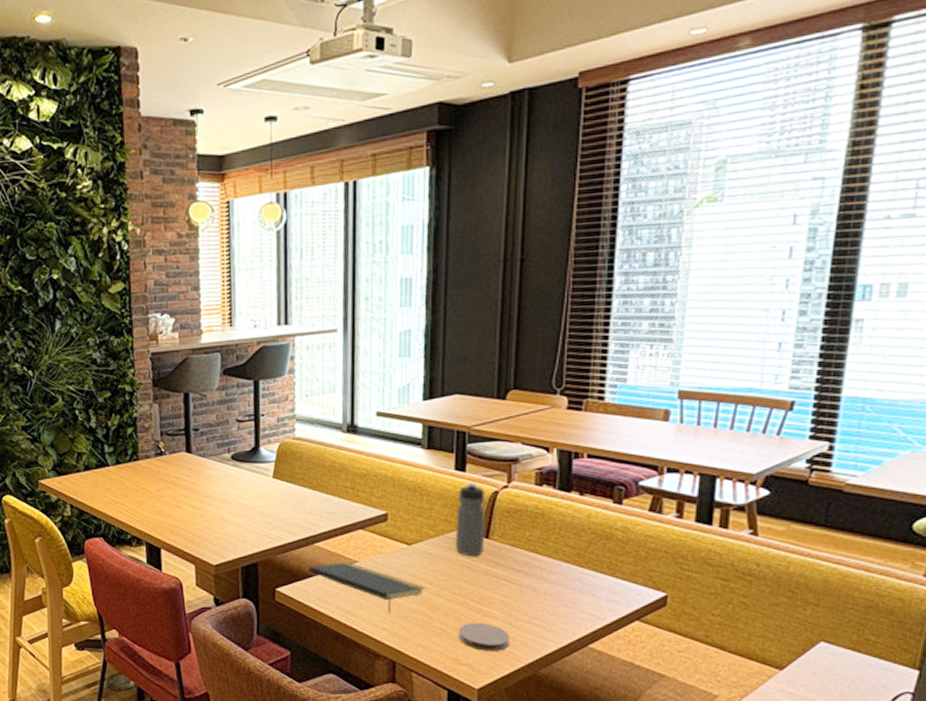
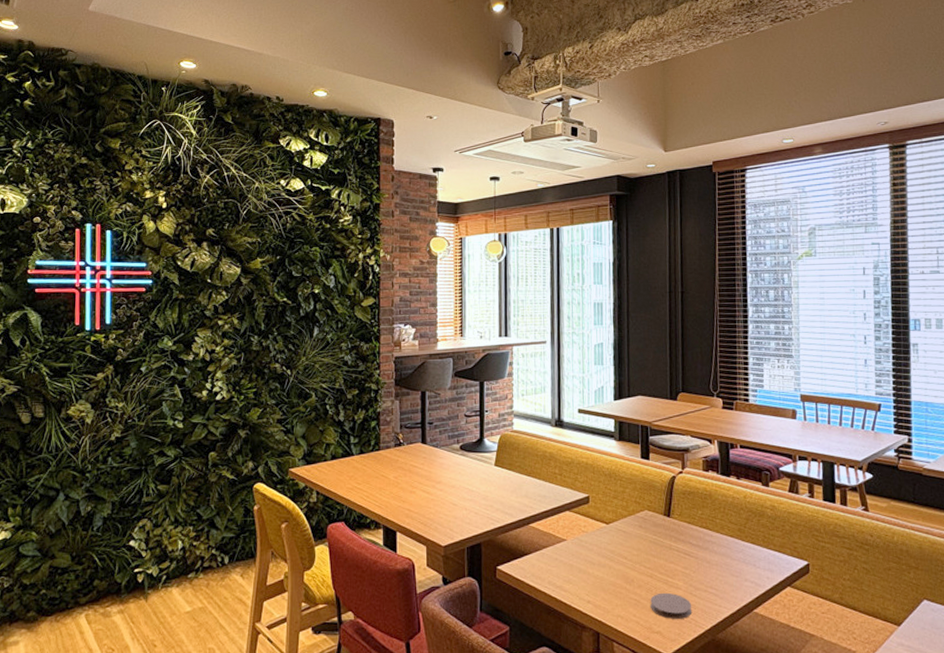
notepad: present [308,563,425,613] -> none [524,541,622,587]
water bottle: present [455,483,485,557] -> none [644,469,667,533]

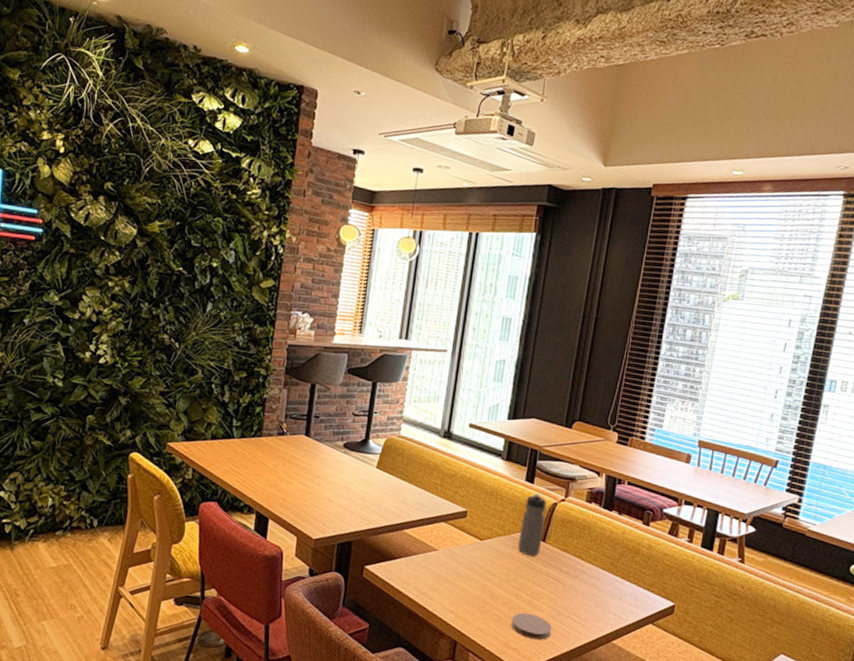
water bottle: none [644,469,667,533] -> present [517,493,547,556]

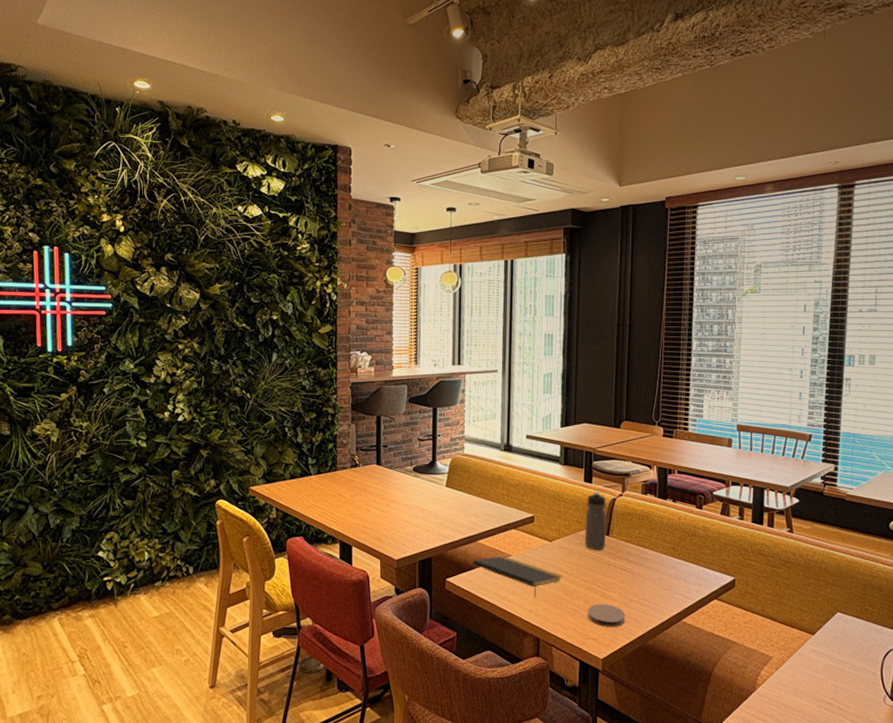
notepad: none [395,549,489,598] -> present [472,556,562,598]

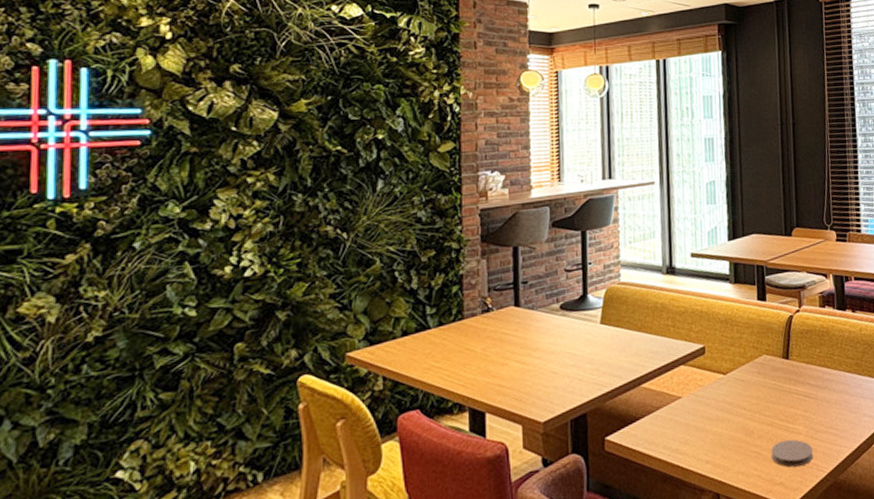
notepad: present [472,556,562,598] -> none [636,399,741,445]
water bottle: present [584,492,607,551] -> none [761,310,786,378]

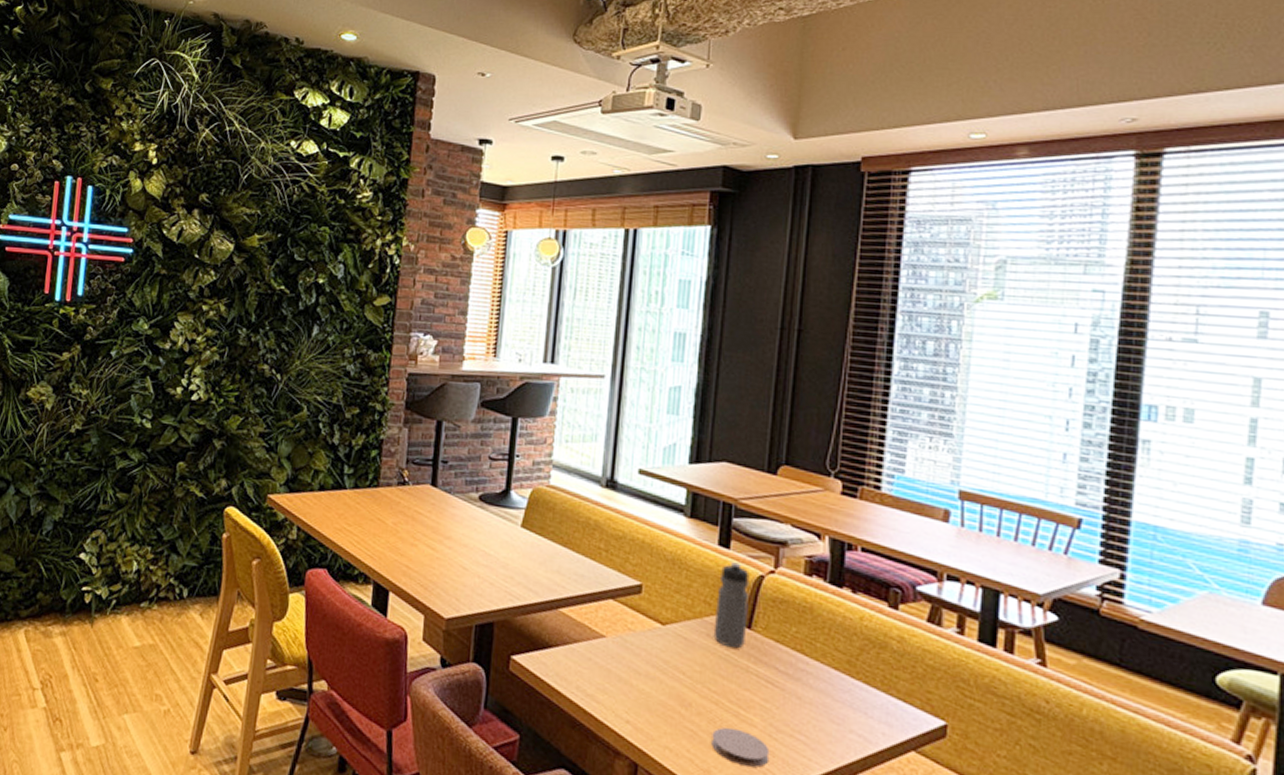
water bottle: none [761,310,786,378] -> present [713,562,750,649]

